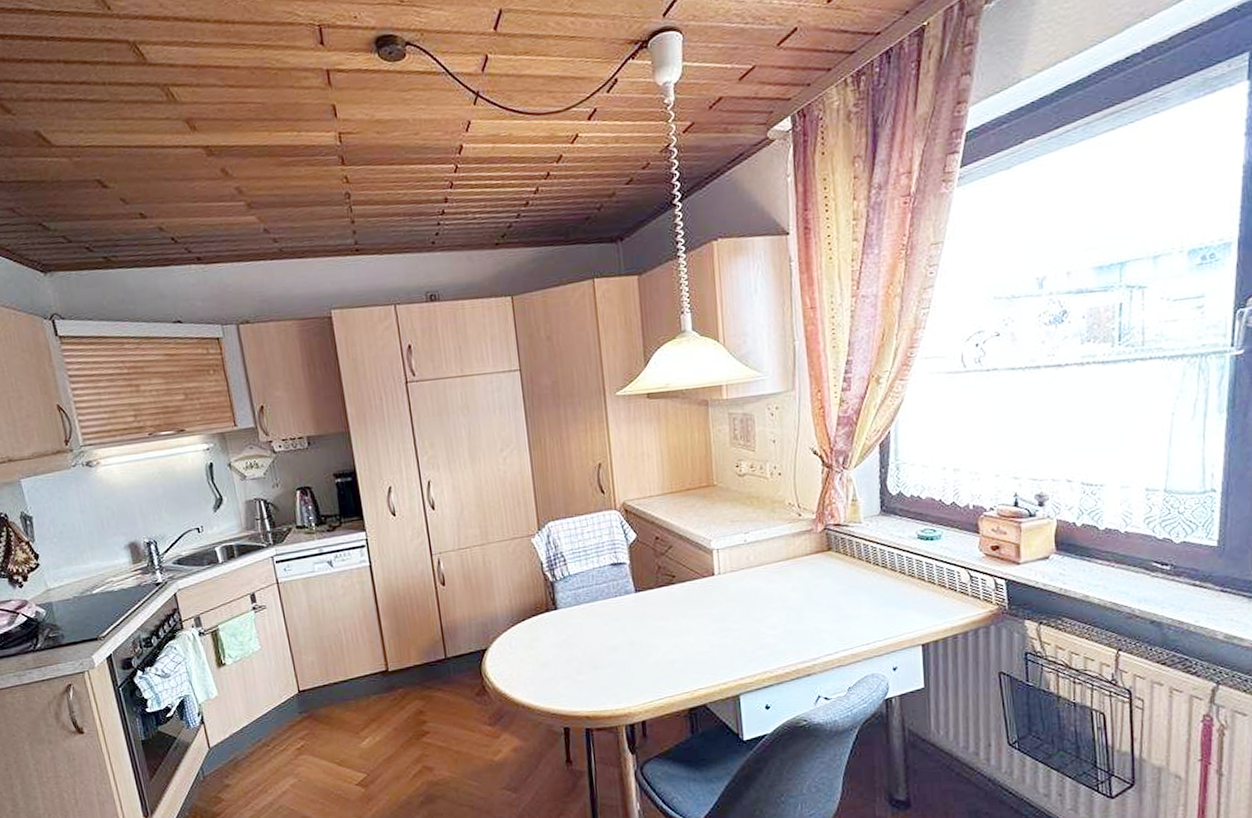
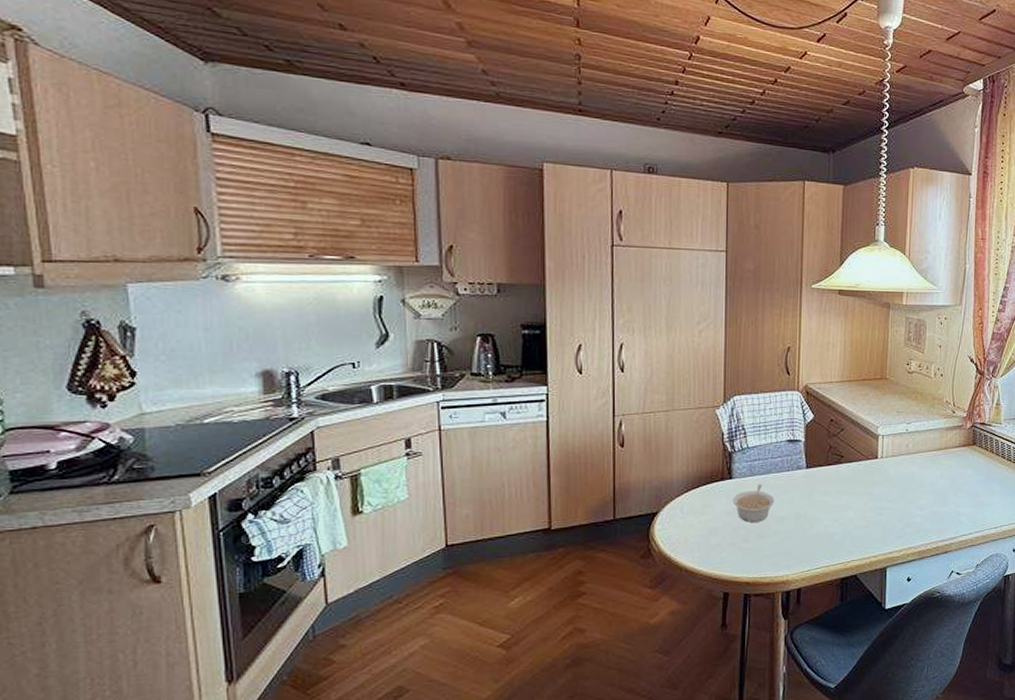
legume: none [561,613,605,654] -> present [733,484,774,522]

